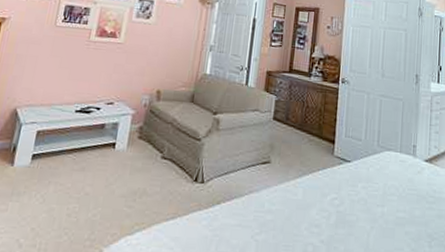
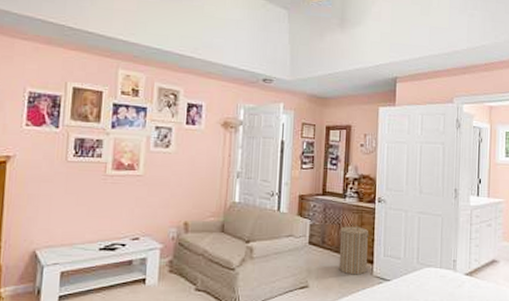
laundry hamper: none [300,101,333,154] -> present [338,222,371,275]

